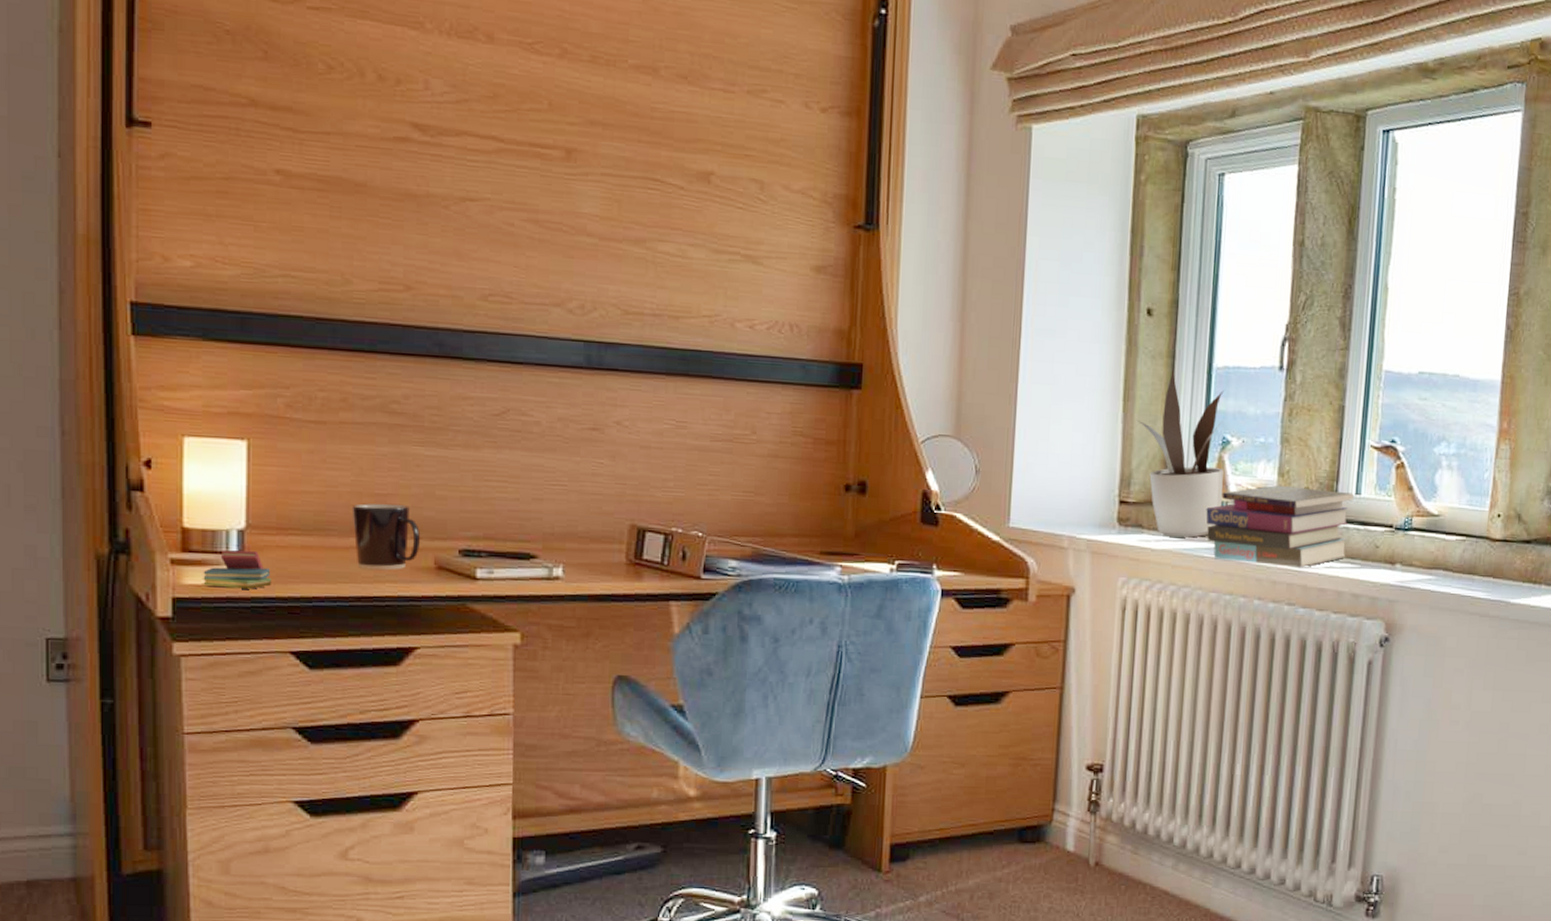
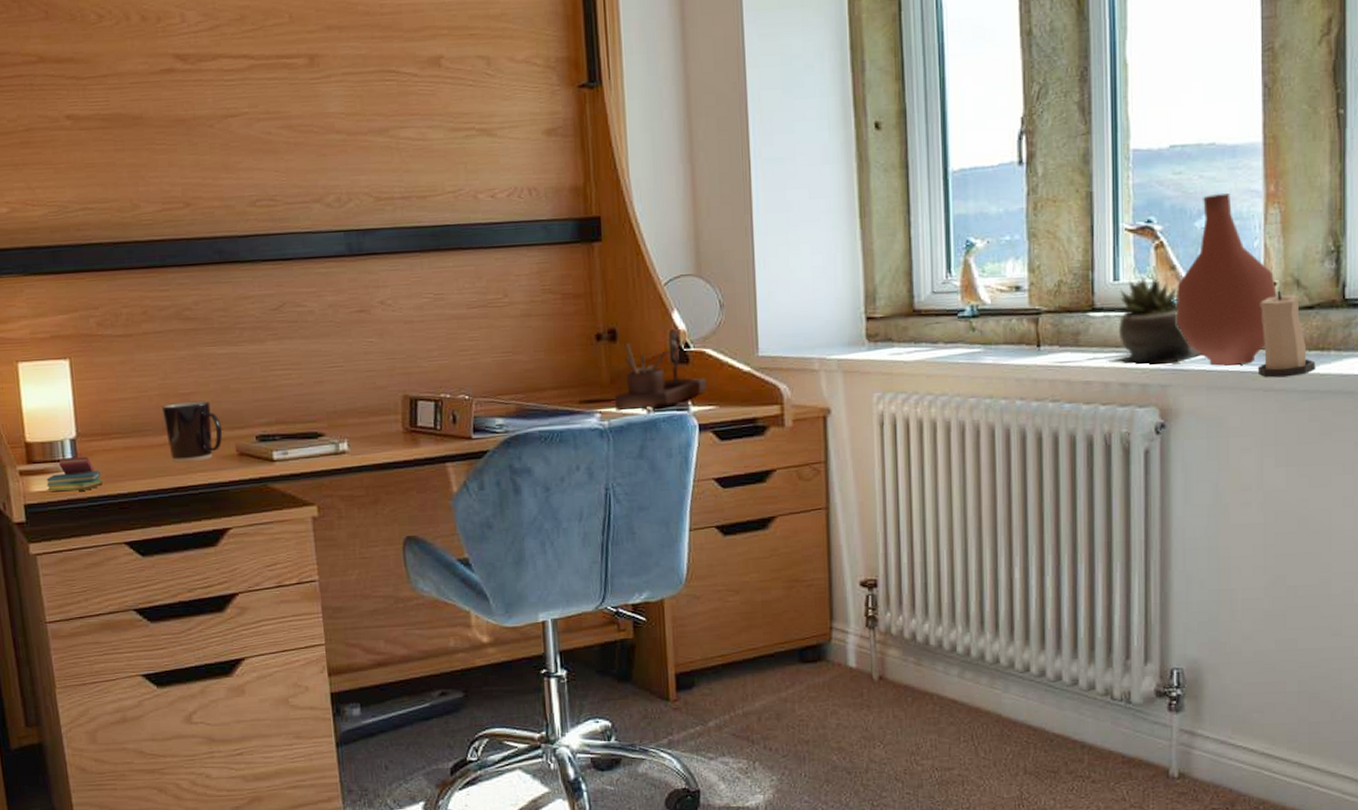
desk organizer: none [858,491,955,568] -> present [615,331,708,410]
potted plant: present [1137,366,1224,538] -> none [876,176,973,347]
books: present [1206,485,1354,568] -> none [956,280,1111,365]
succulent plant: none [1341,493,1427,581] -> present [1106,274,1200,366]
vase: none [1408,423,1501,589] -> present [1176,193,1278,366]
candle: none [1476,522,1528,606] -> present [1257,290,1316,378]

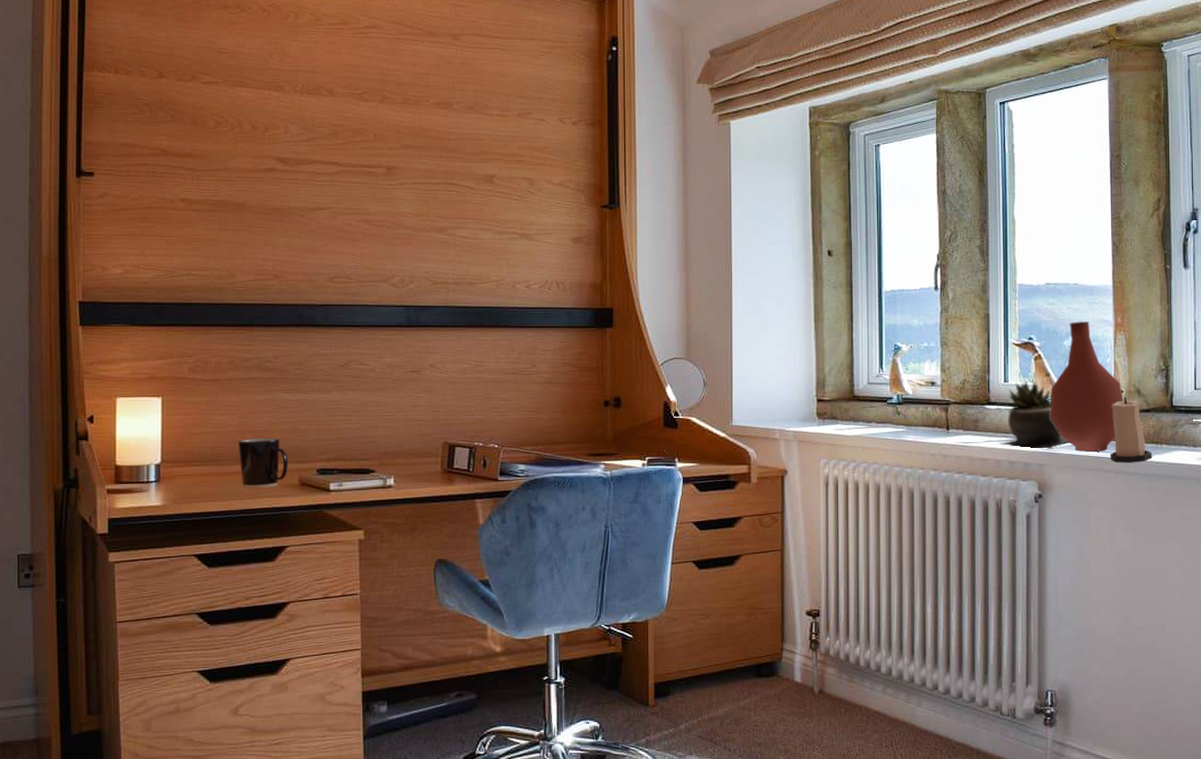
sticky notes: present [46,457,102,492] -> none [130,480,180,509]
desk organizer: present [615,331,708,410] -> none [617,402,691,463]

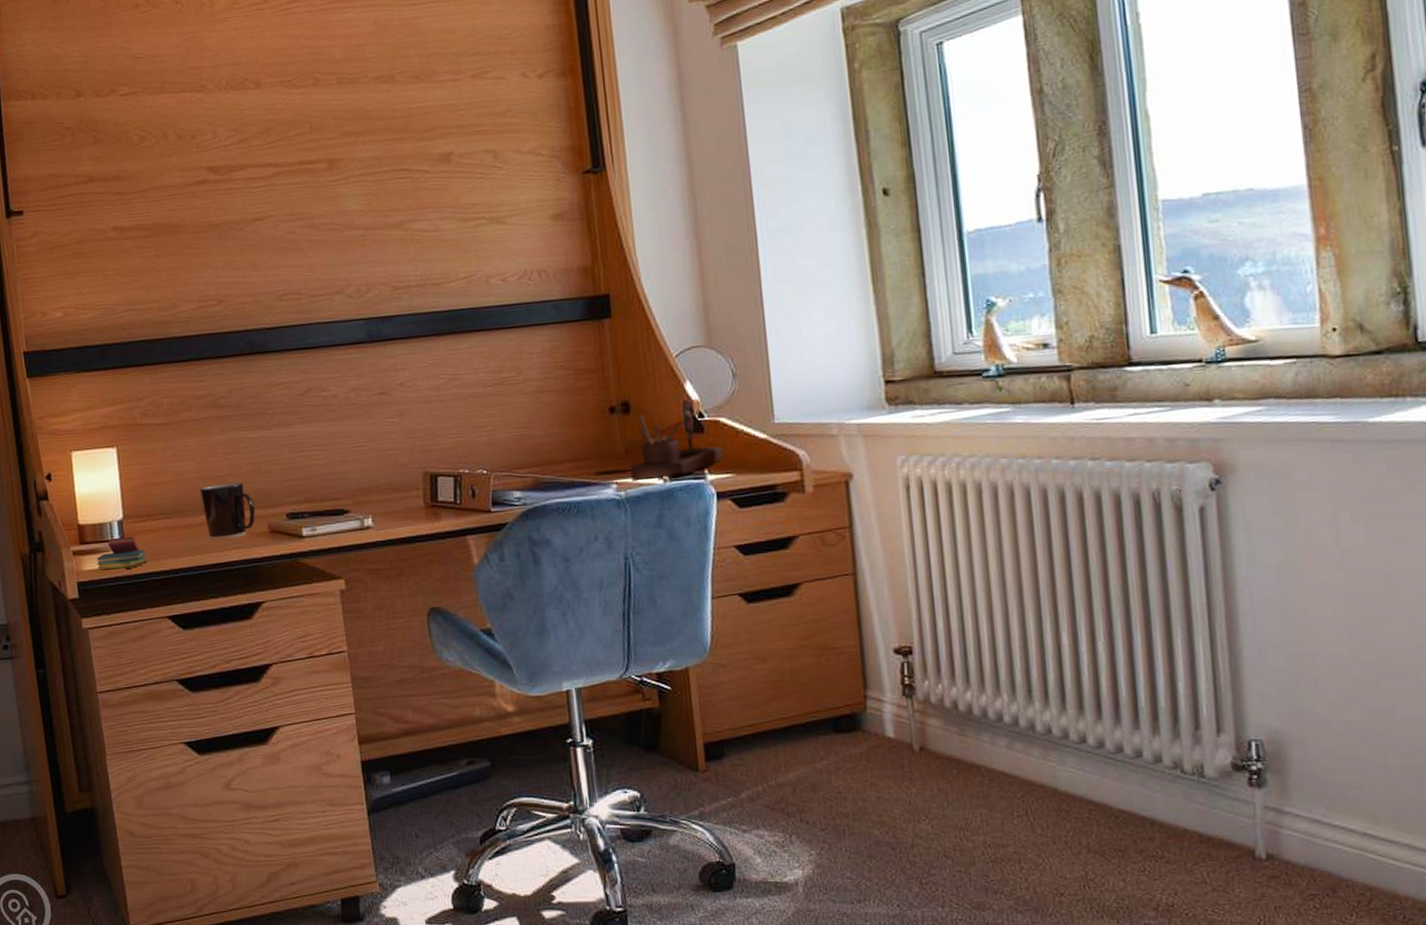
sticky notes: none [130,480,180,509] -> present [96,537,147,570]
desk organizer: none [617,402,691,463] -> present [631,401,724,480]
succulent plant: present [998,379,1068,449] -> none [1148,325,1255,420]
vase: present [1050,322,1125,452] -> none [1222,239,1340,418]
candle: present [1110,396,1152,463] -> none [1320,336,1390,429]

